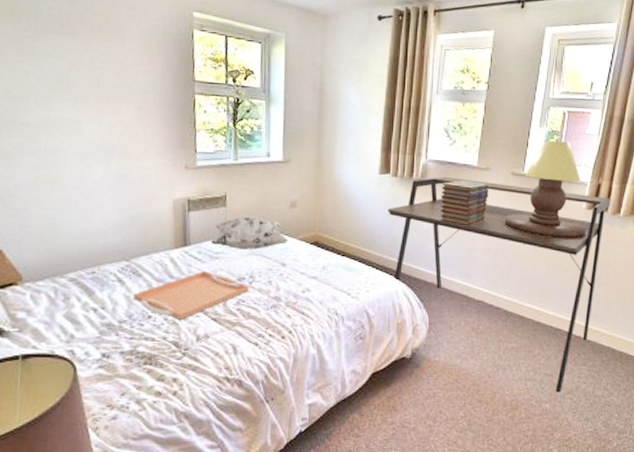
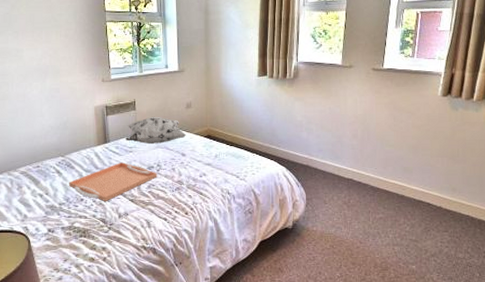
desk: present [388,177,611,393] -> none [267,76,464,256]
book stack: present [440,180,489,226] -> none [311,78,353,116]
table lamp: present [504,140,587,239] -> none [368,38,443,123]

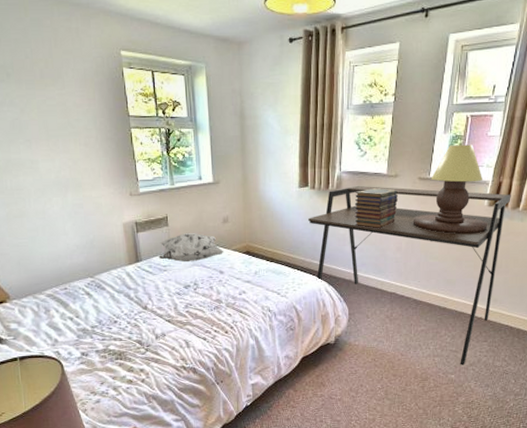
serving tray: present [68,162,158,202] -> none [100,282,195,324]
desk: none [267,76,464,256] -> present [308,186,511,365]
book stack: none [311,78,353,116] -> present [354,188,398,229]
table lamp: none [368,38,443,123] -> present [412,144,488,234]

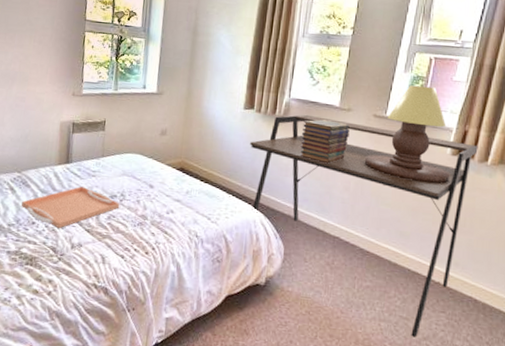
serving tray: none [100,282,195,324] -> present [21,186,120,229]
decorative pillow: present [159,232,224,262] -> none [90,139,158,171]

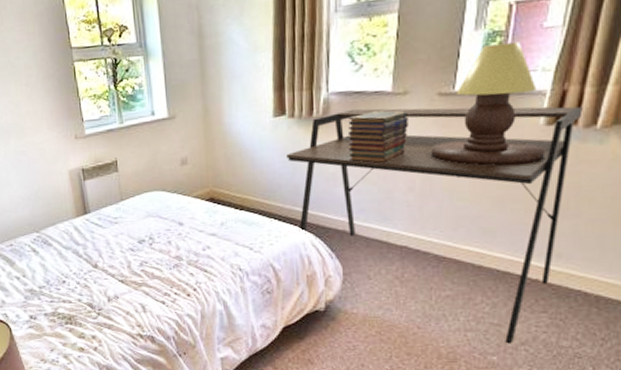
serving tray: present [21,186,120,229] -> none [47,236,151,284]

